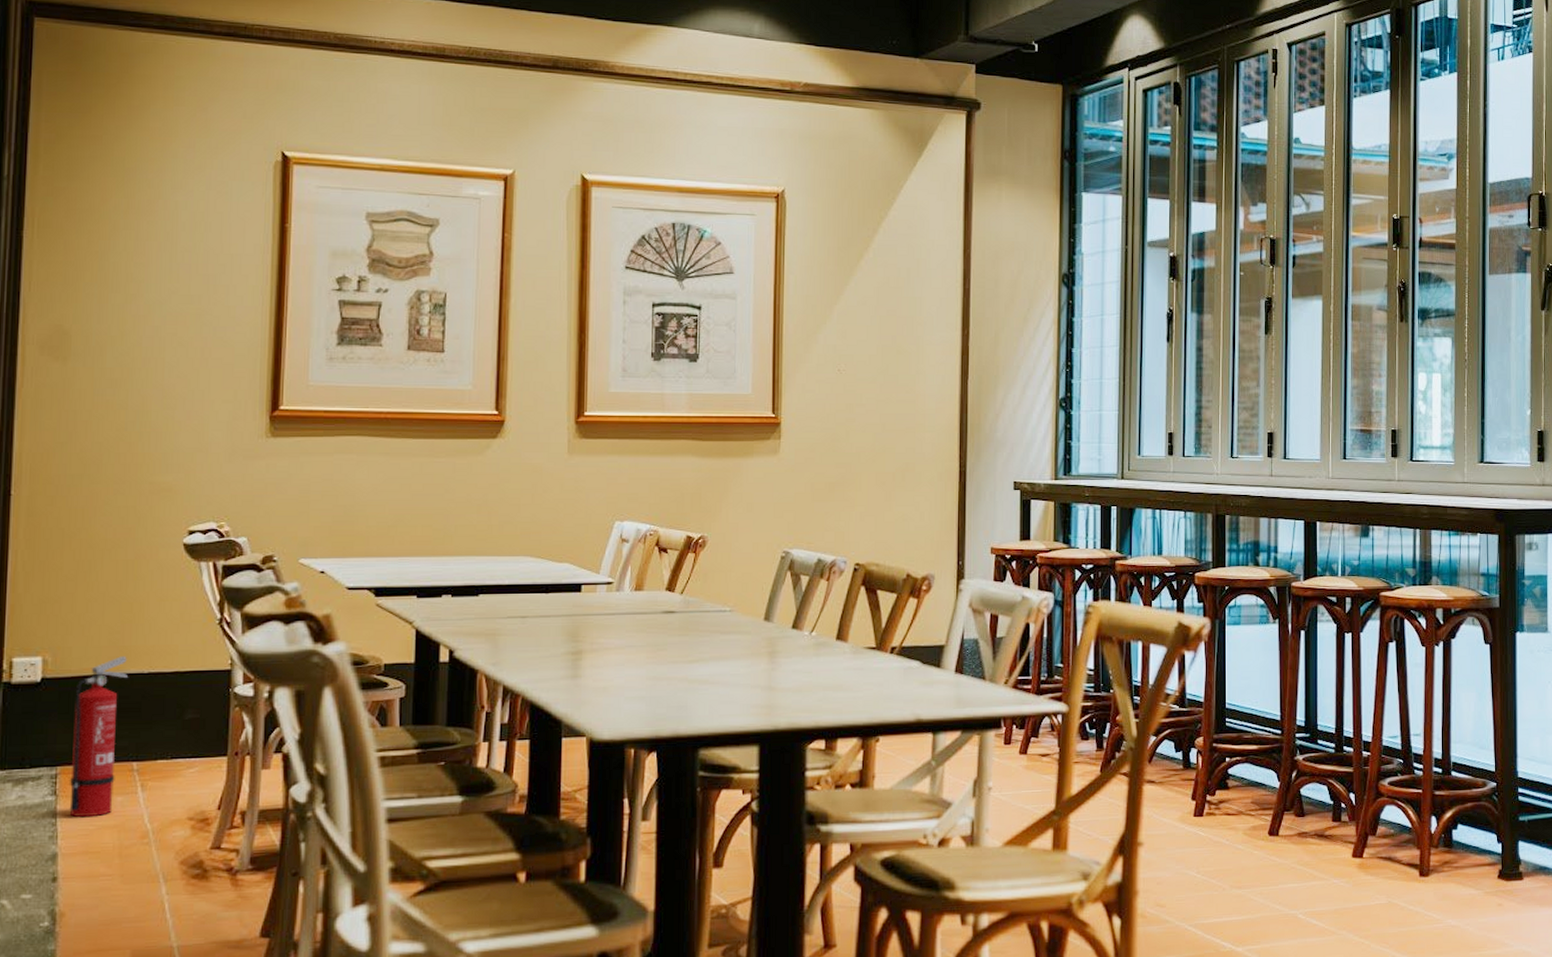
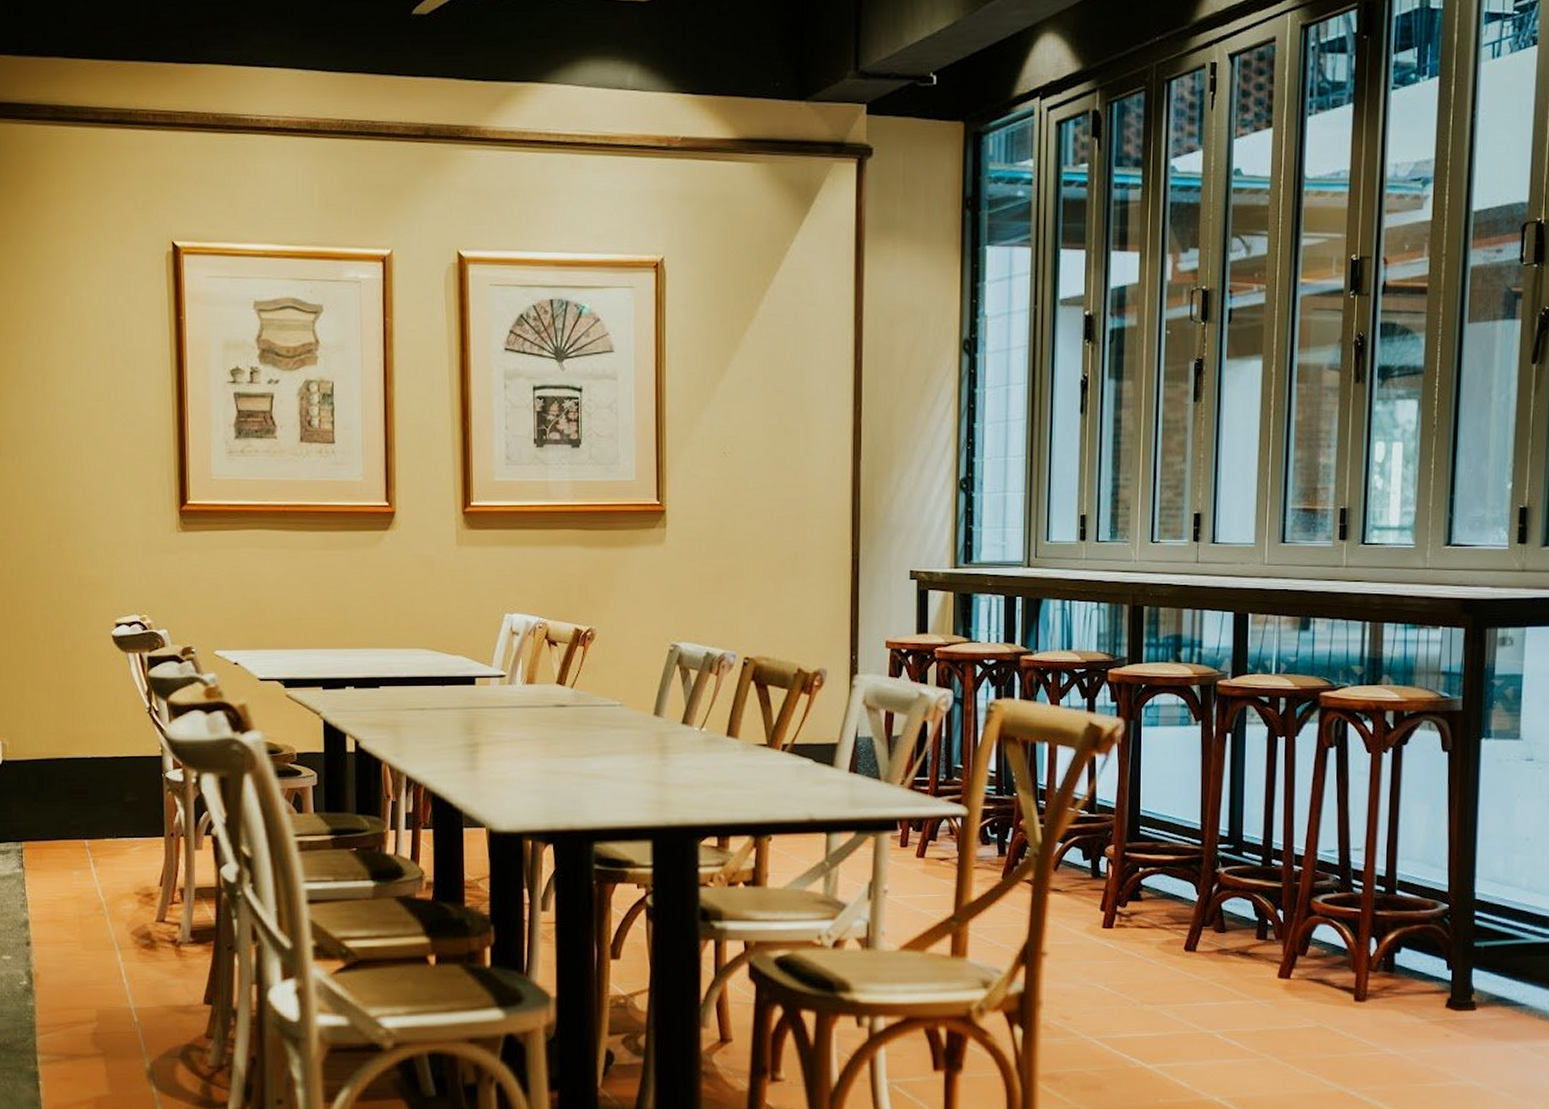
fire extinguisher: present [69,656,129,817] -> none [31,742,75,888]

